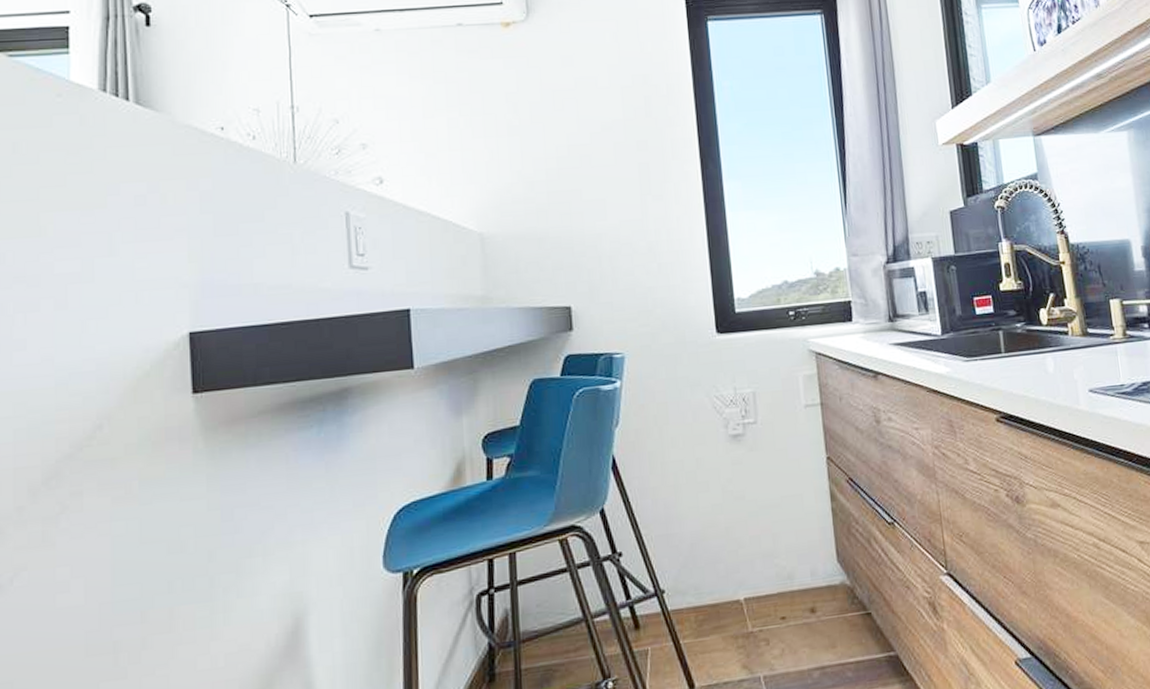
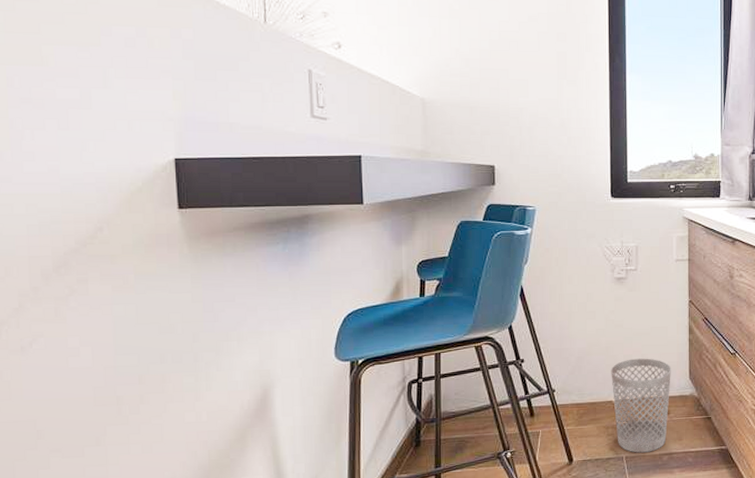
wastebasket: none [734,538,815,670] -> present [611,358,671,453]

